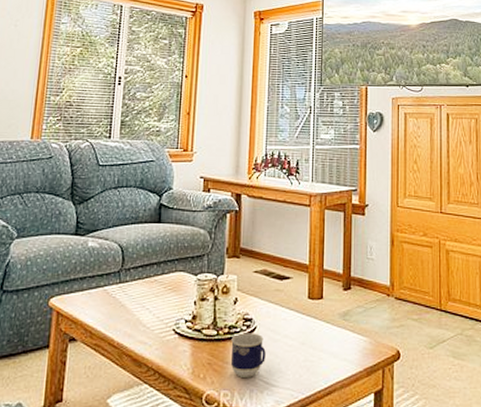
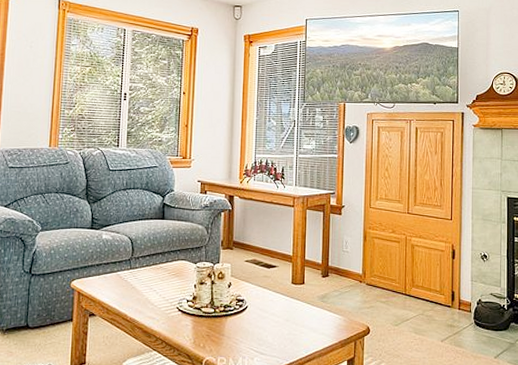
cup: present [230,333,266,377] -> none [226,311,256,347]

